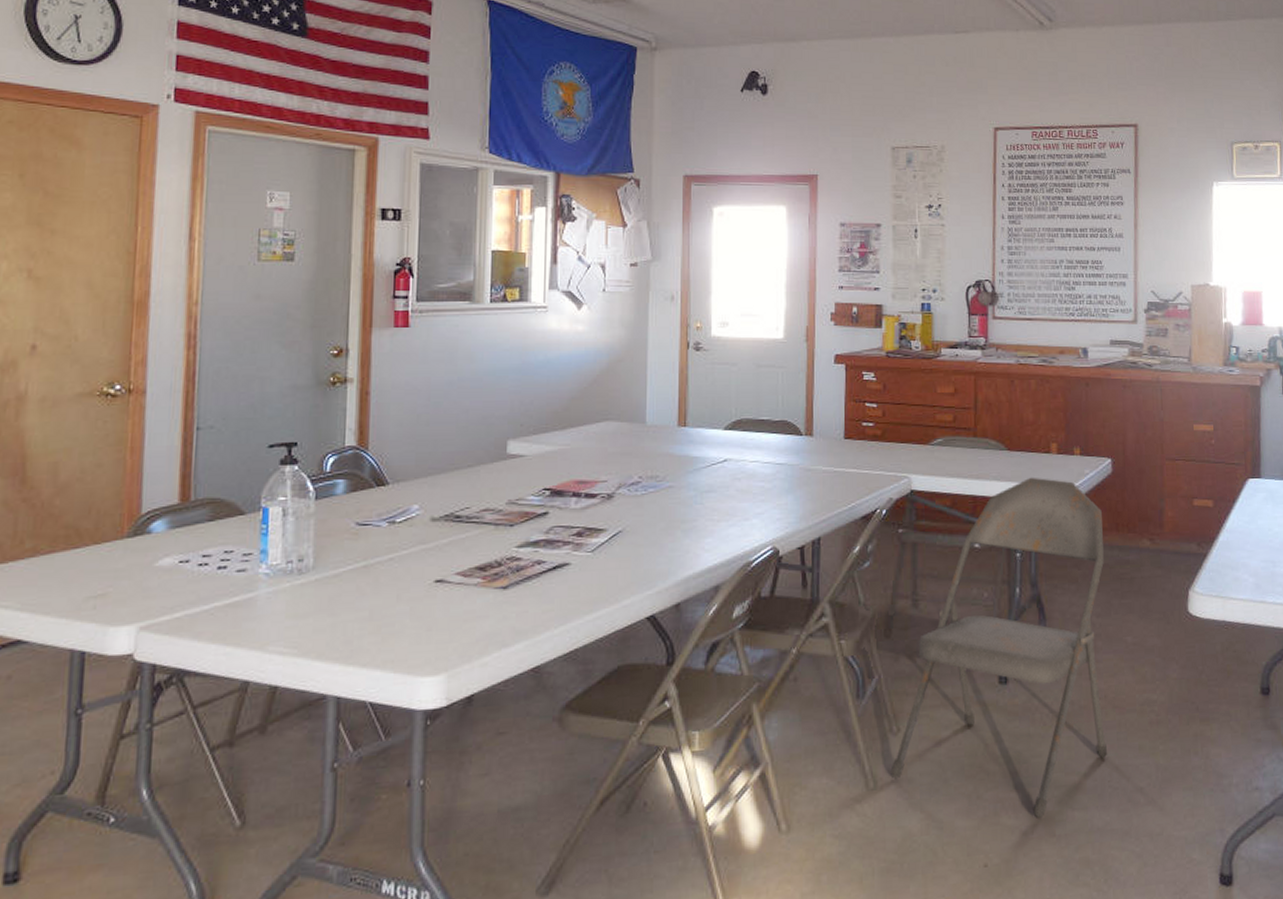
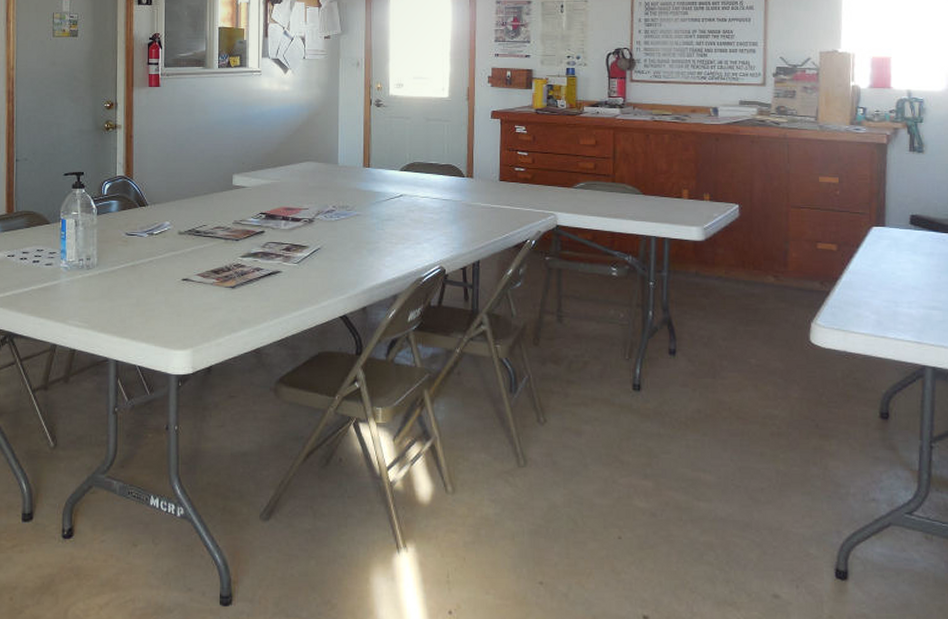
folding chair: present [890,477,1108,820] -> none [538,218,732,505]

